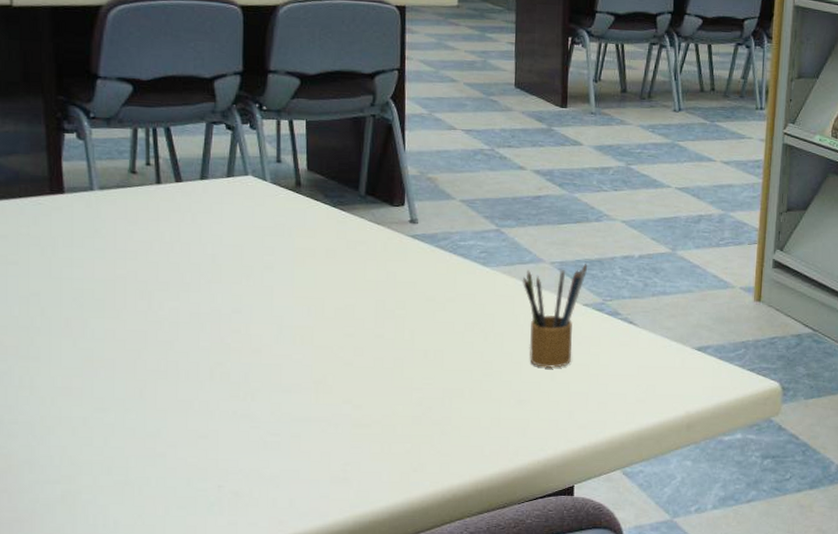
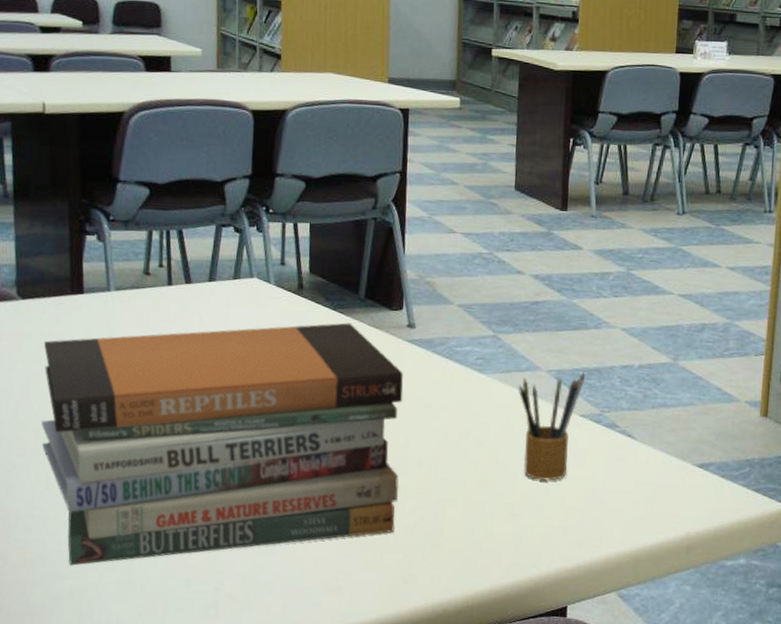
book stack: none [22,219,407,470] -> present [41,322,403,566]

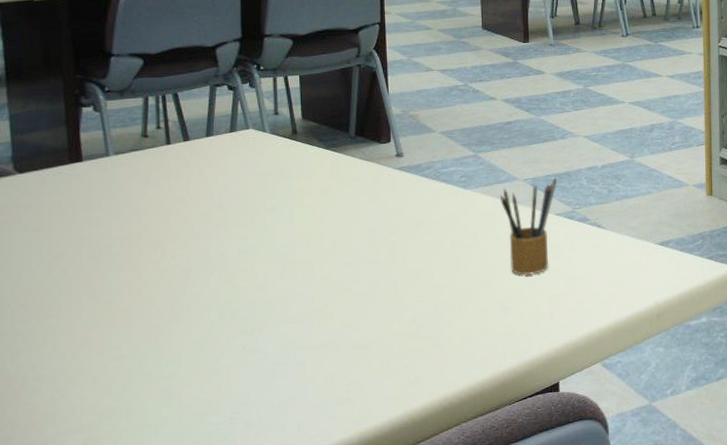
book stack: present [41,322,403,566] -> none [44,159,400,419]

